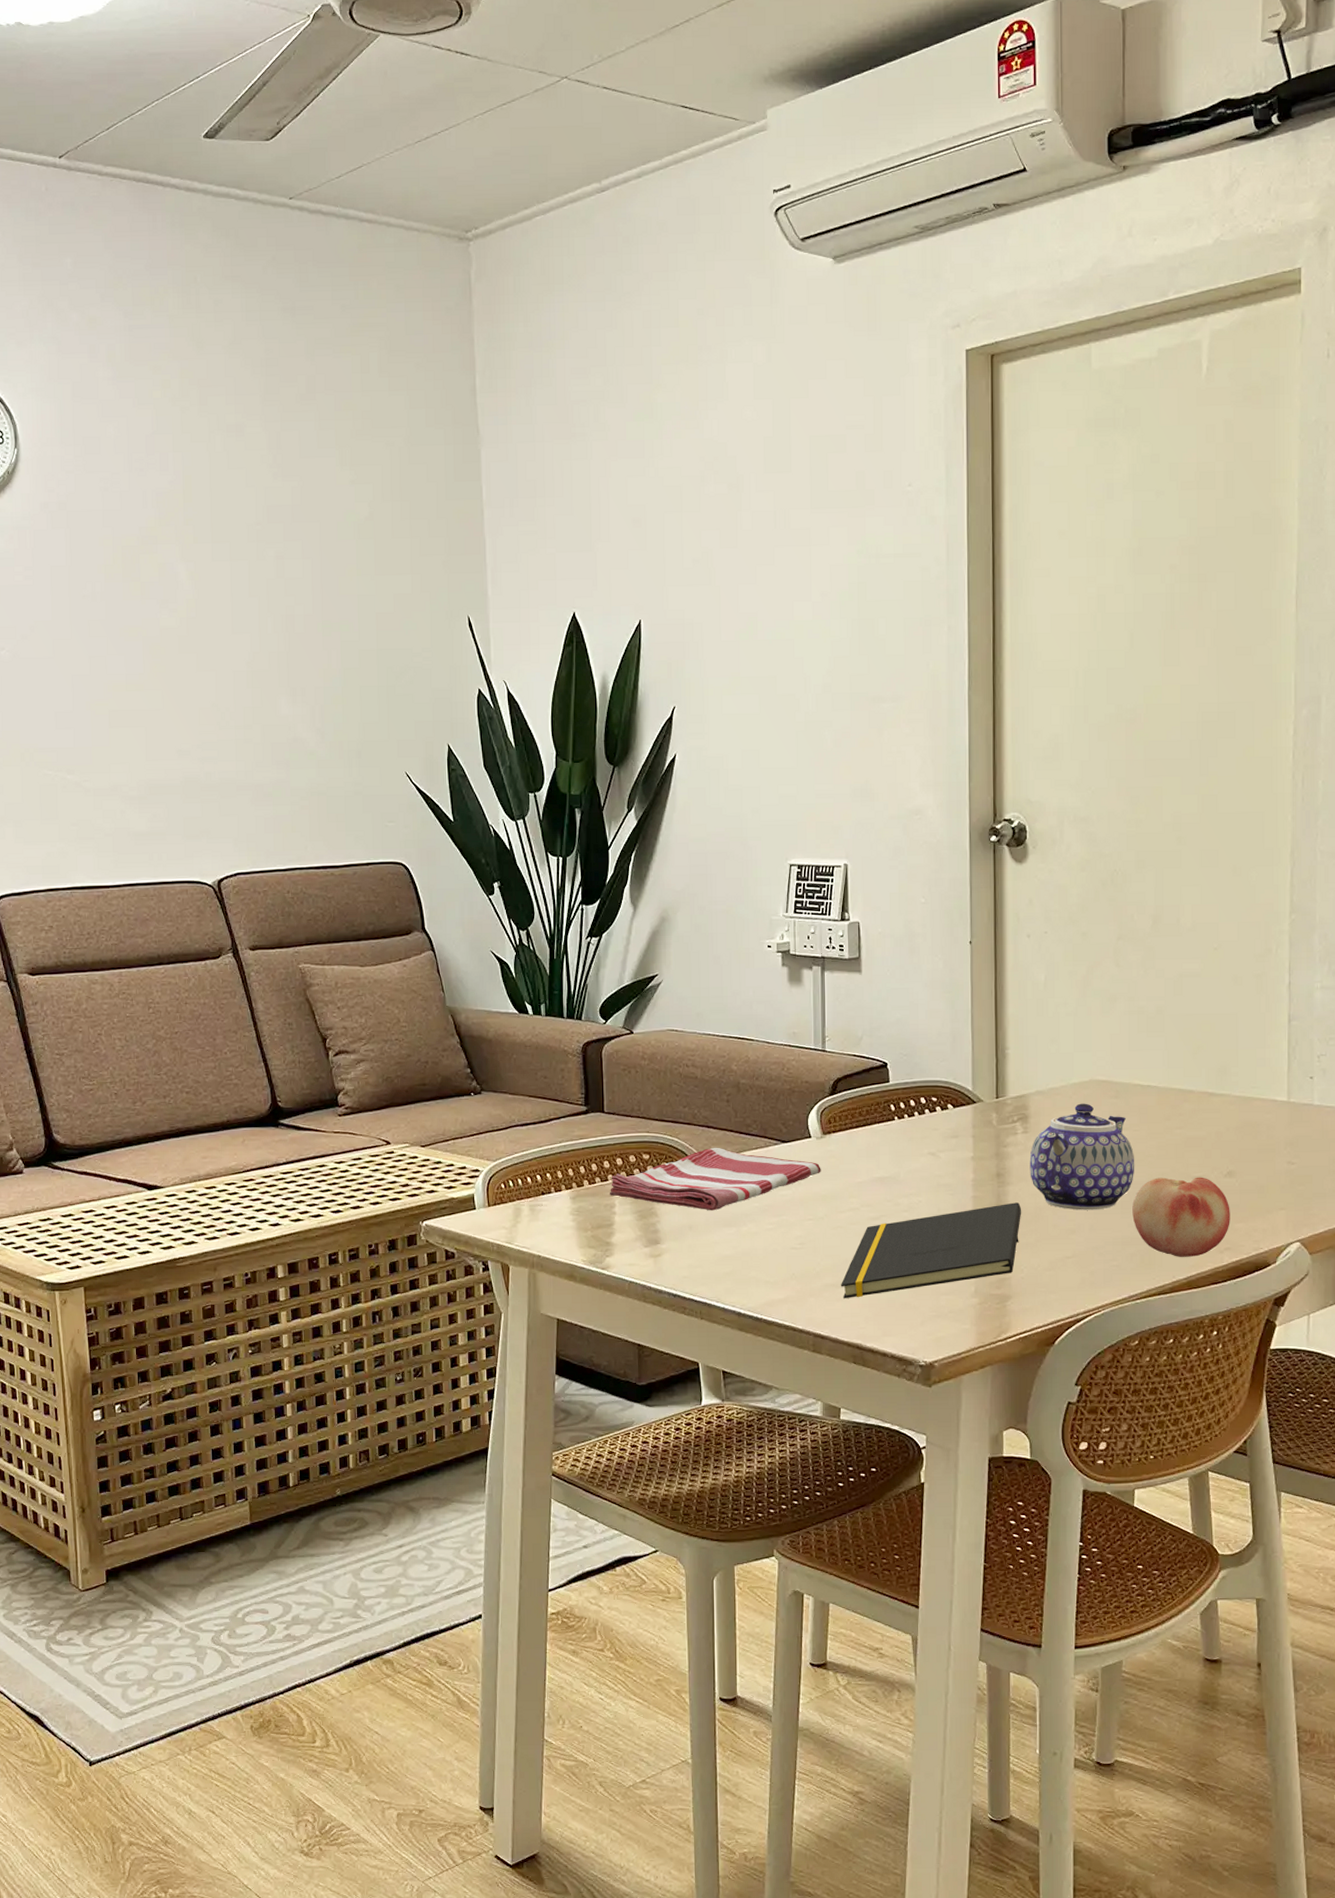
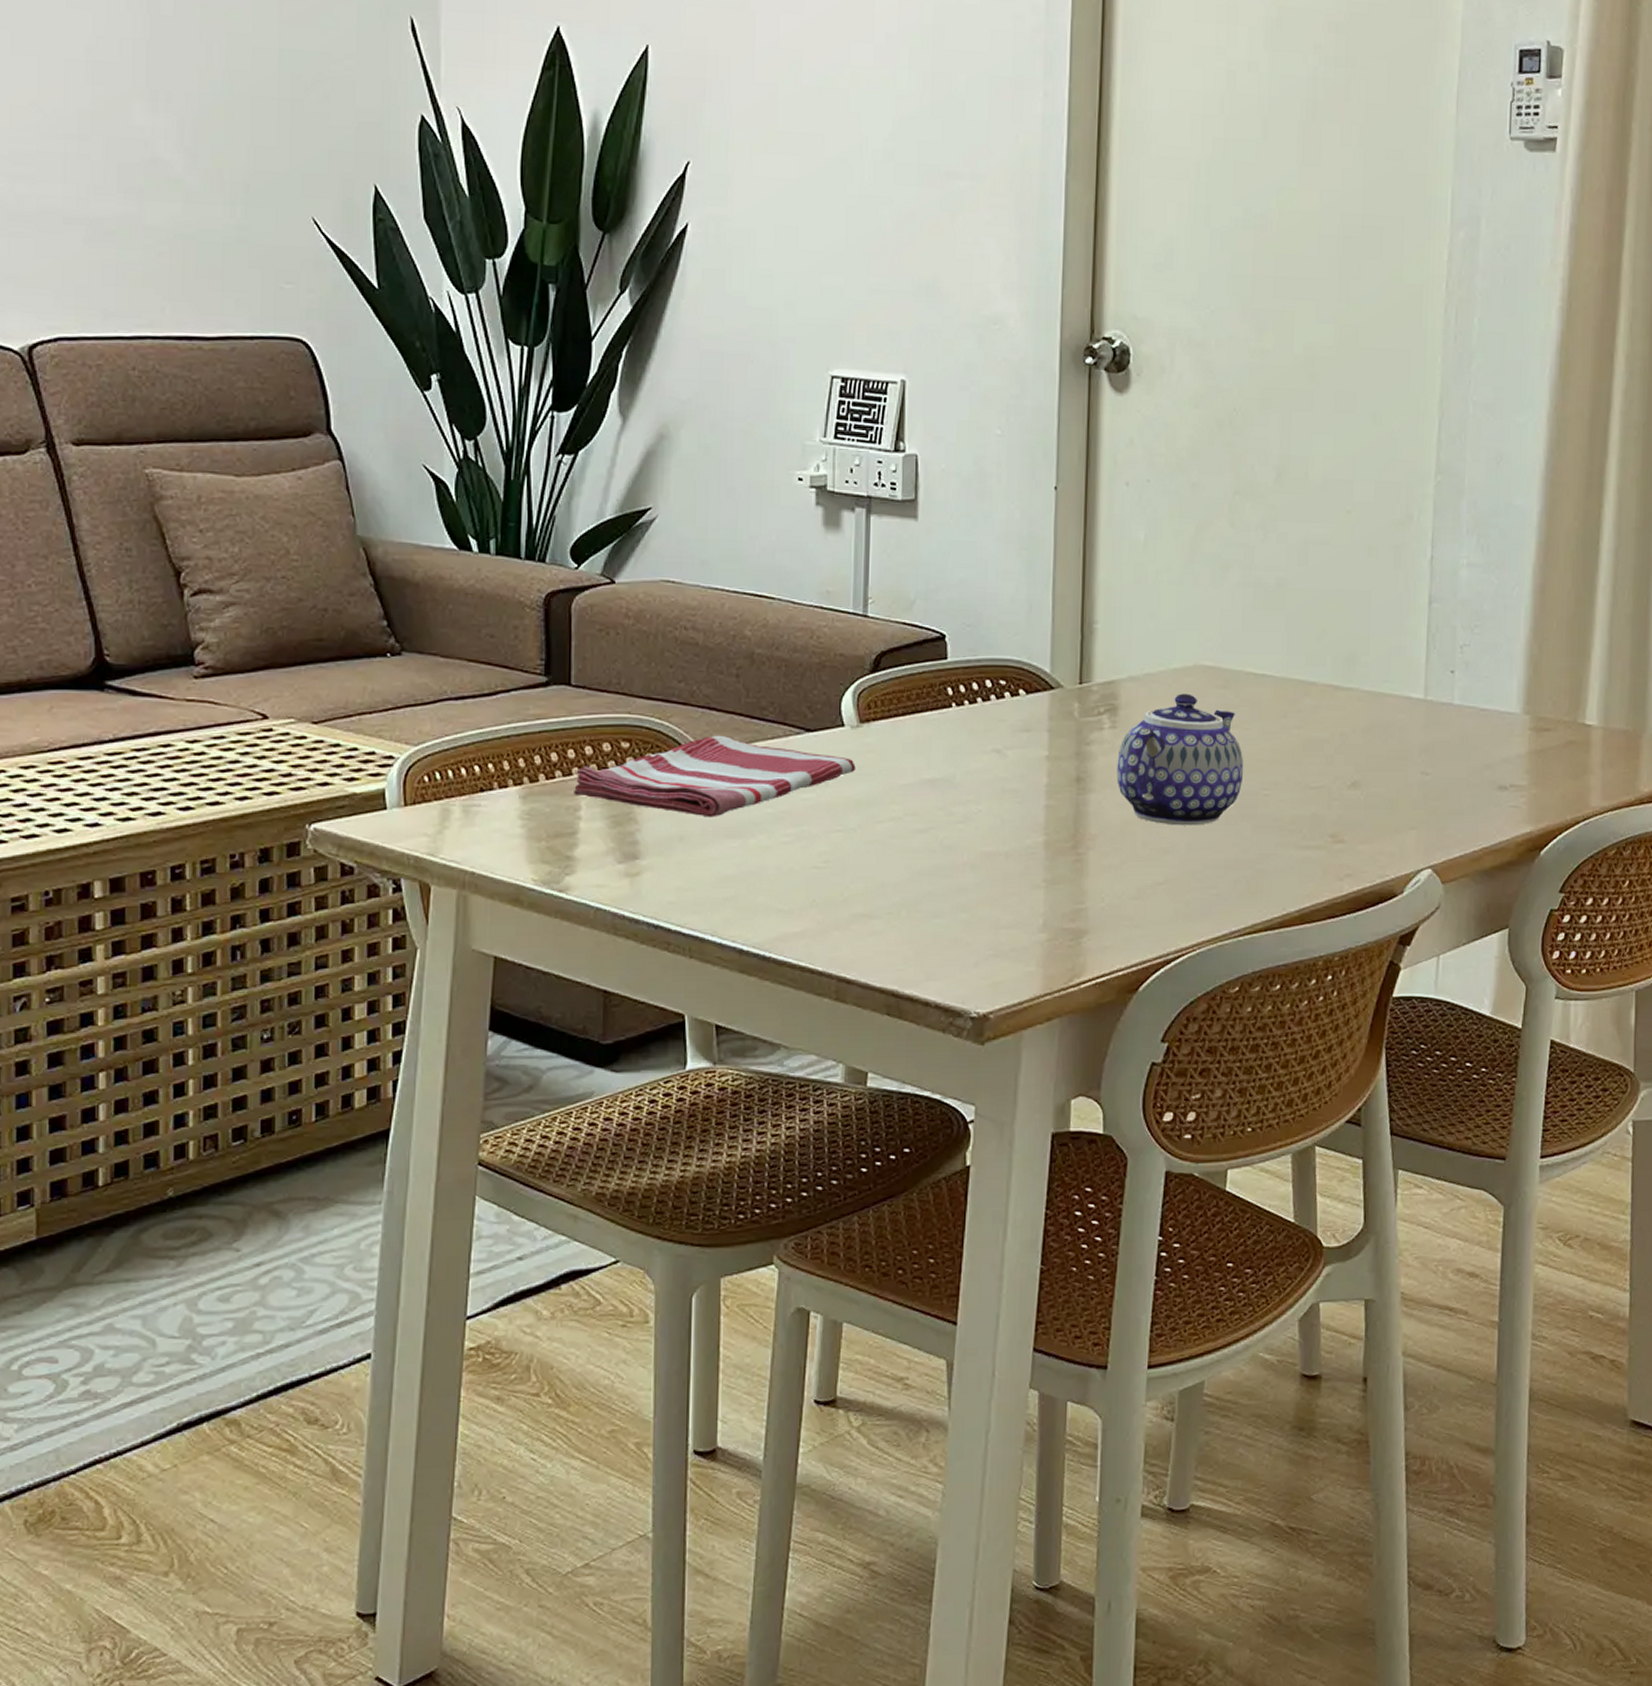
notepad: present [841,1202,1022,1298] -> none [875,814,1105,932]
fruit: present [1132,1177,1230,1257] -> none [1238,787,1353,885]

